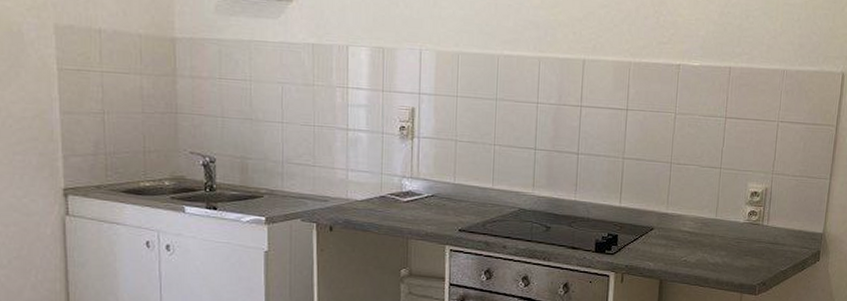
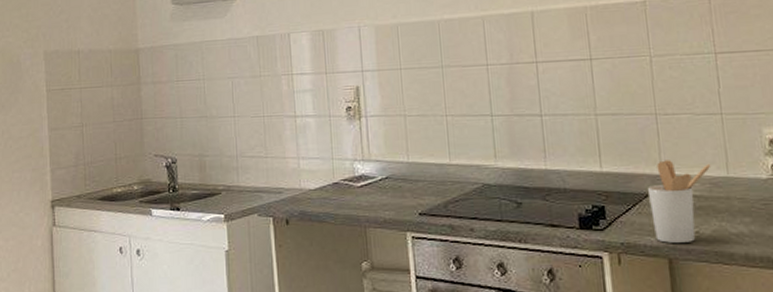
utensil holder: none [653,201,704,268] -> present [648,160,710,243]

